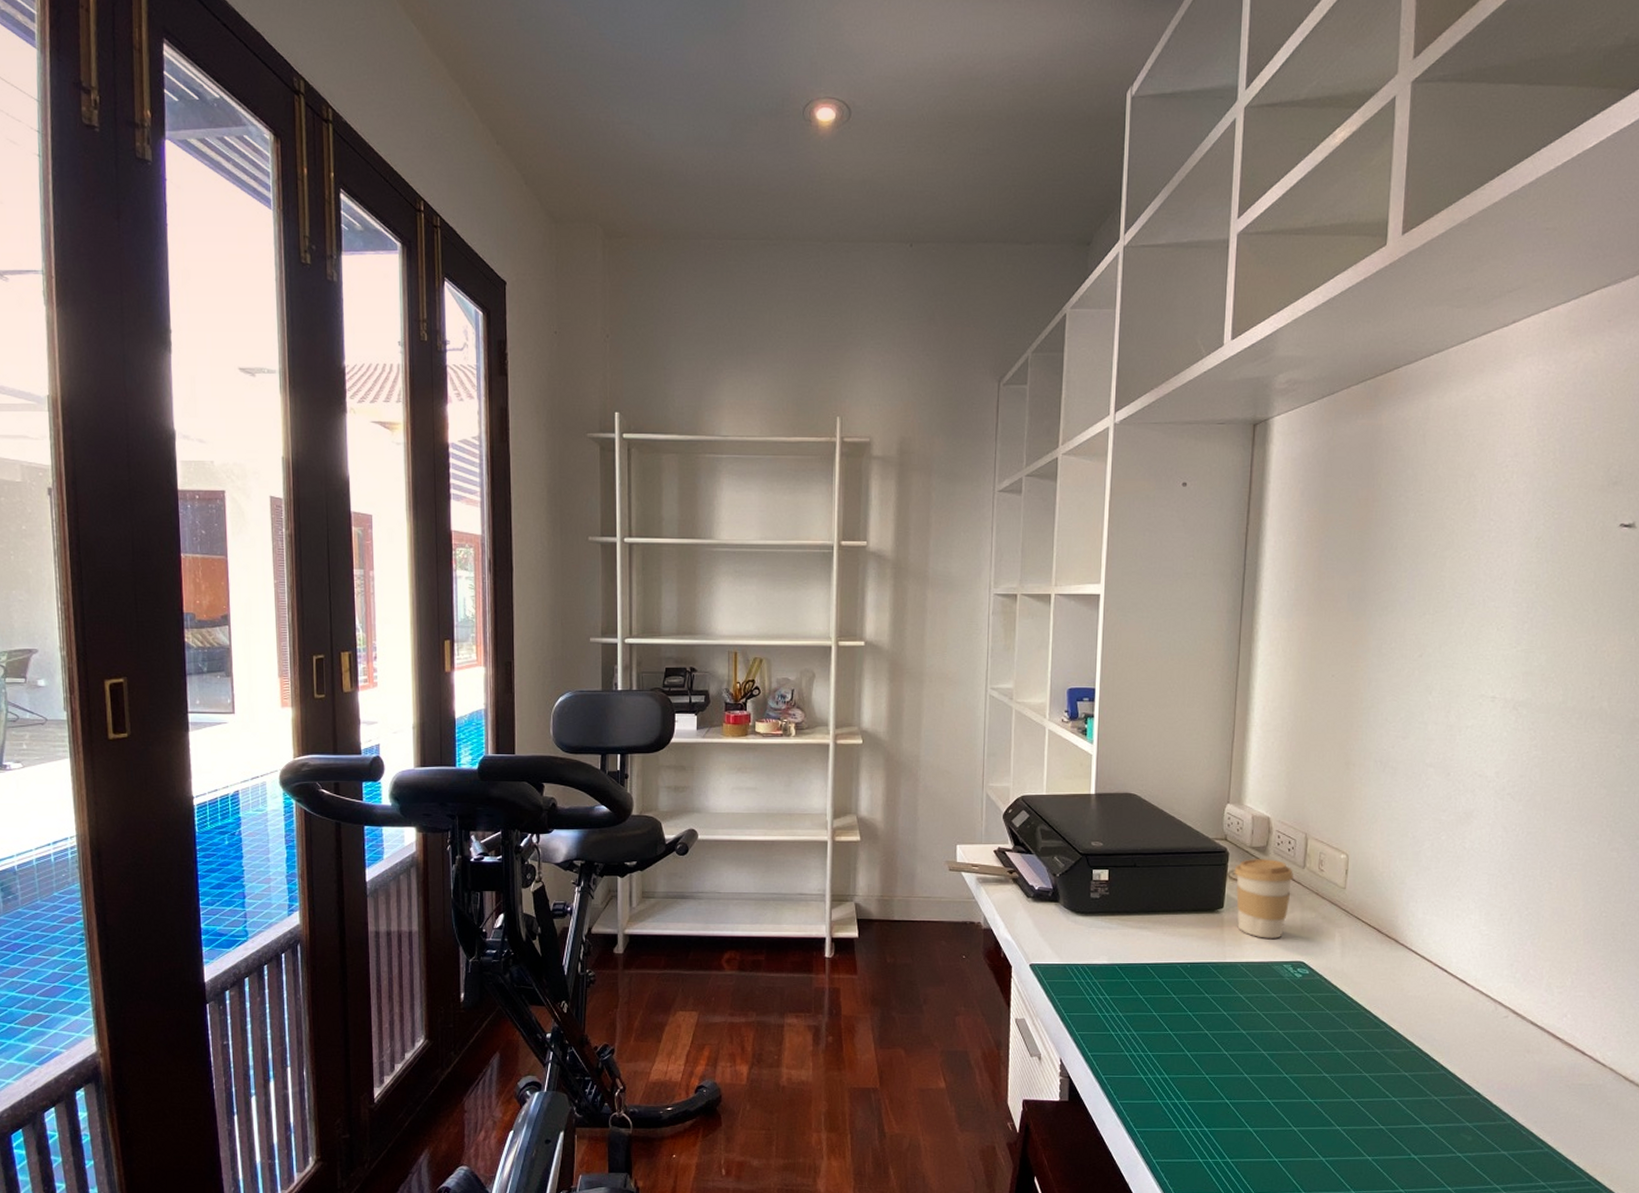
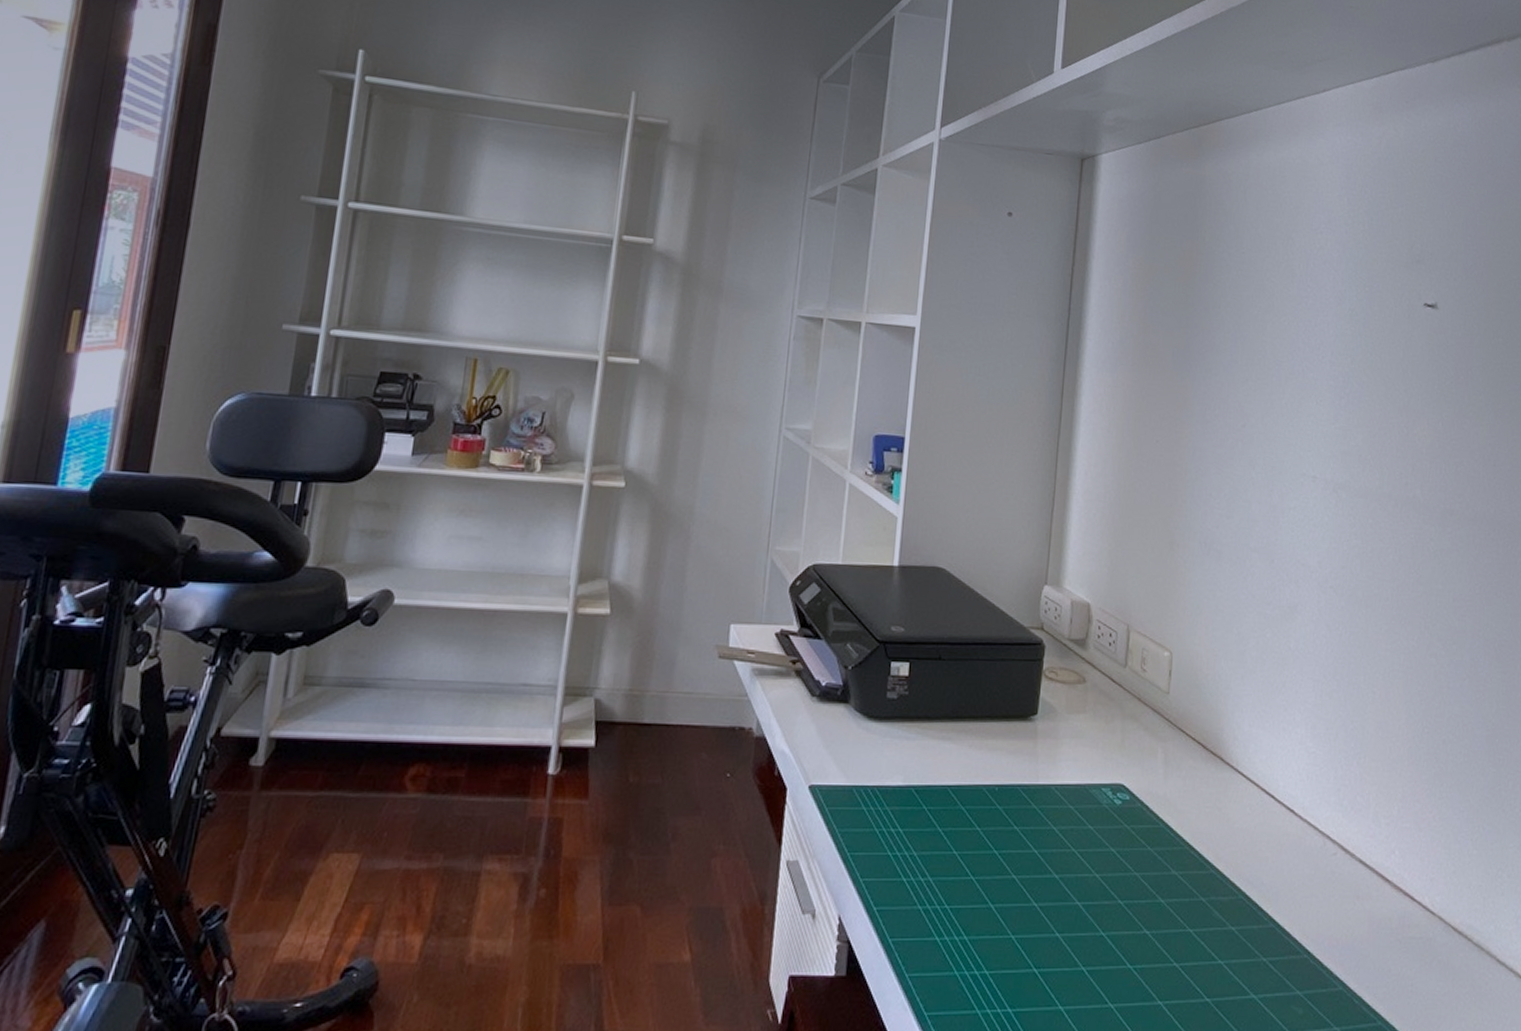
coffee cup: present [1234,858,1293,940] -> none [1050,653,1114,756]

